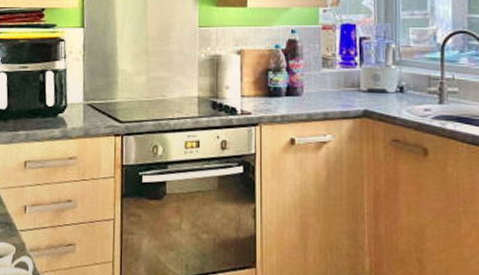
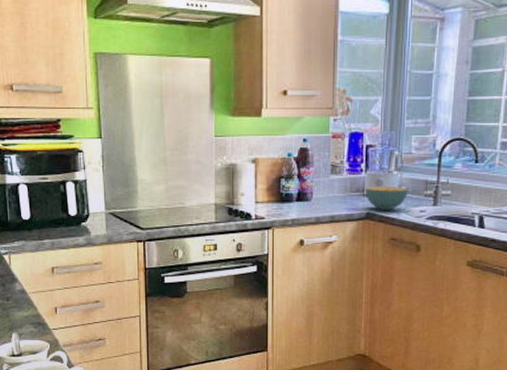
cereal bowl: none [360,80,409,108] -> present [365,185,408,210]

